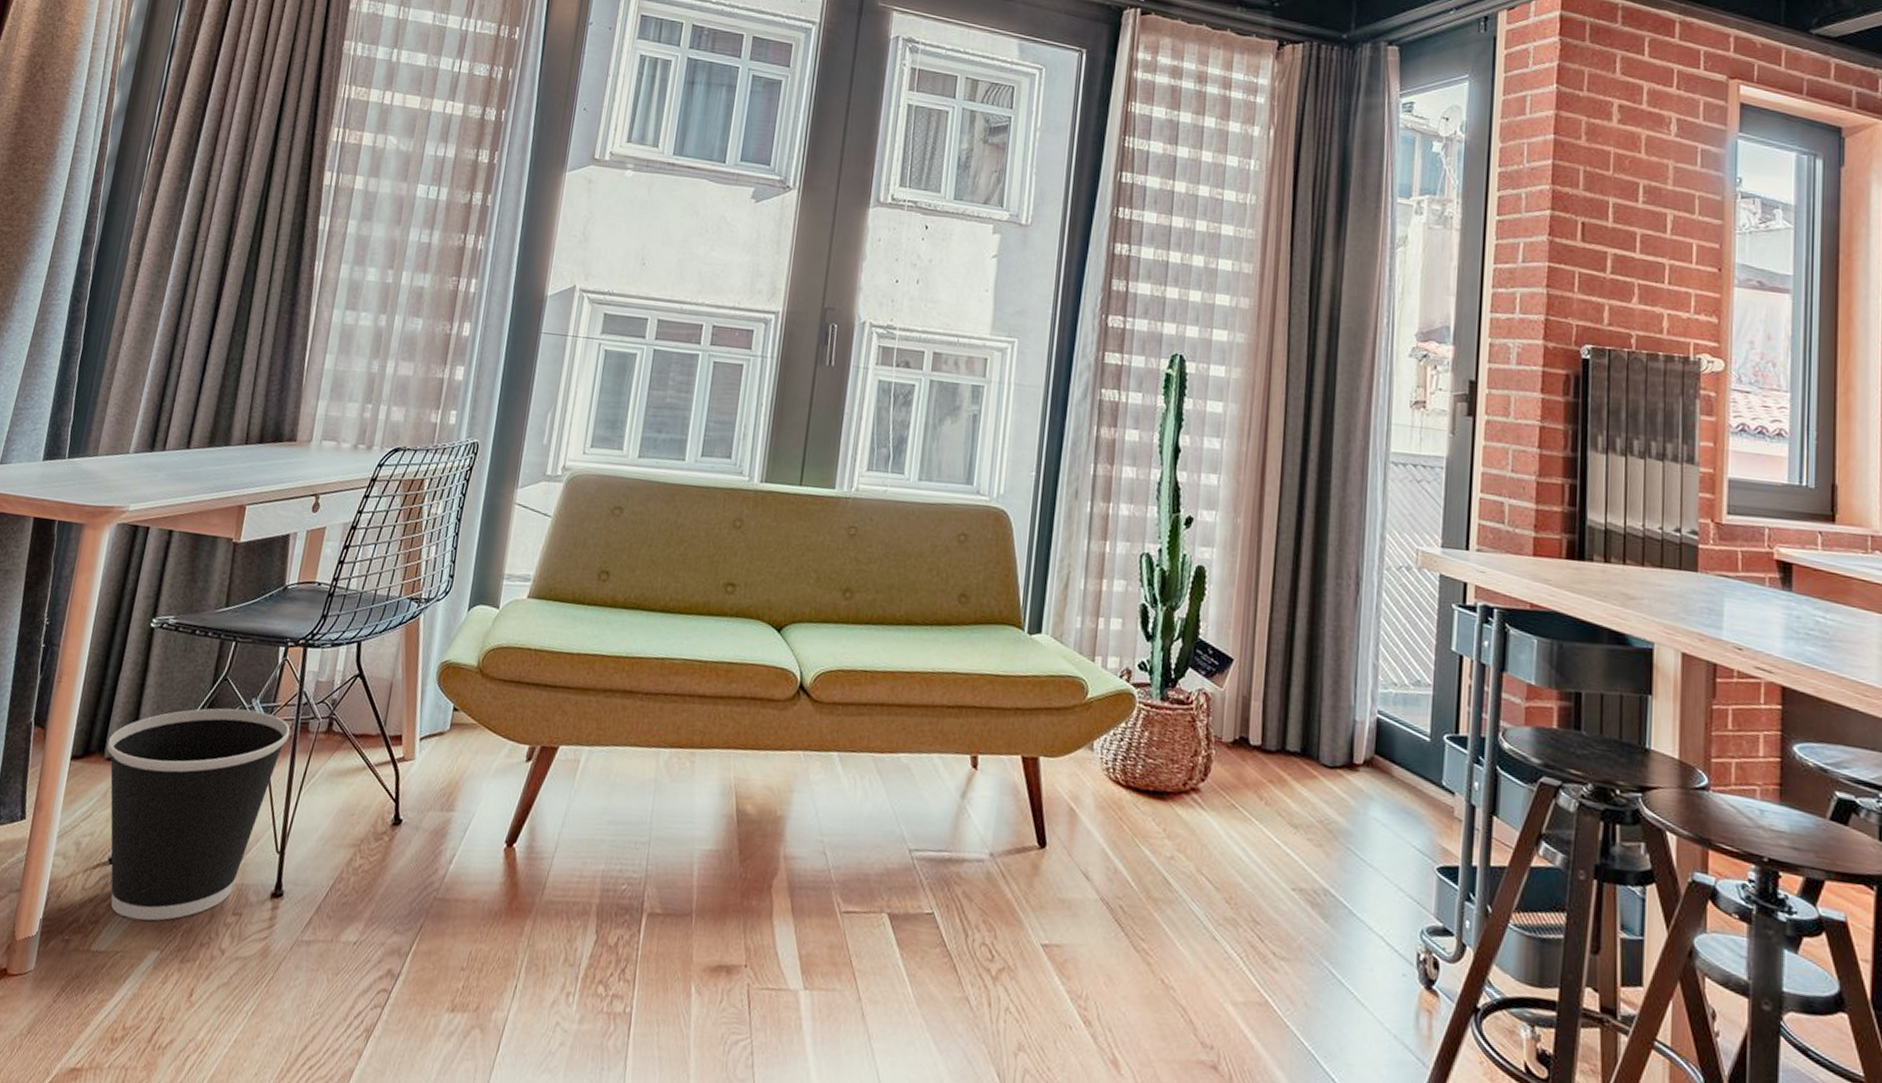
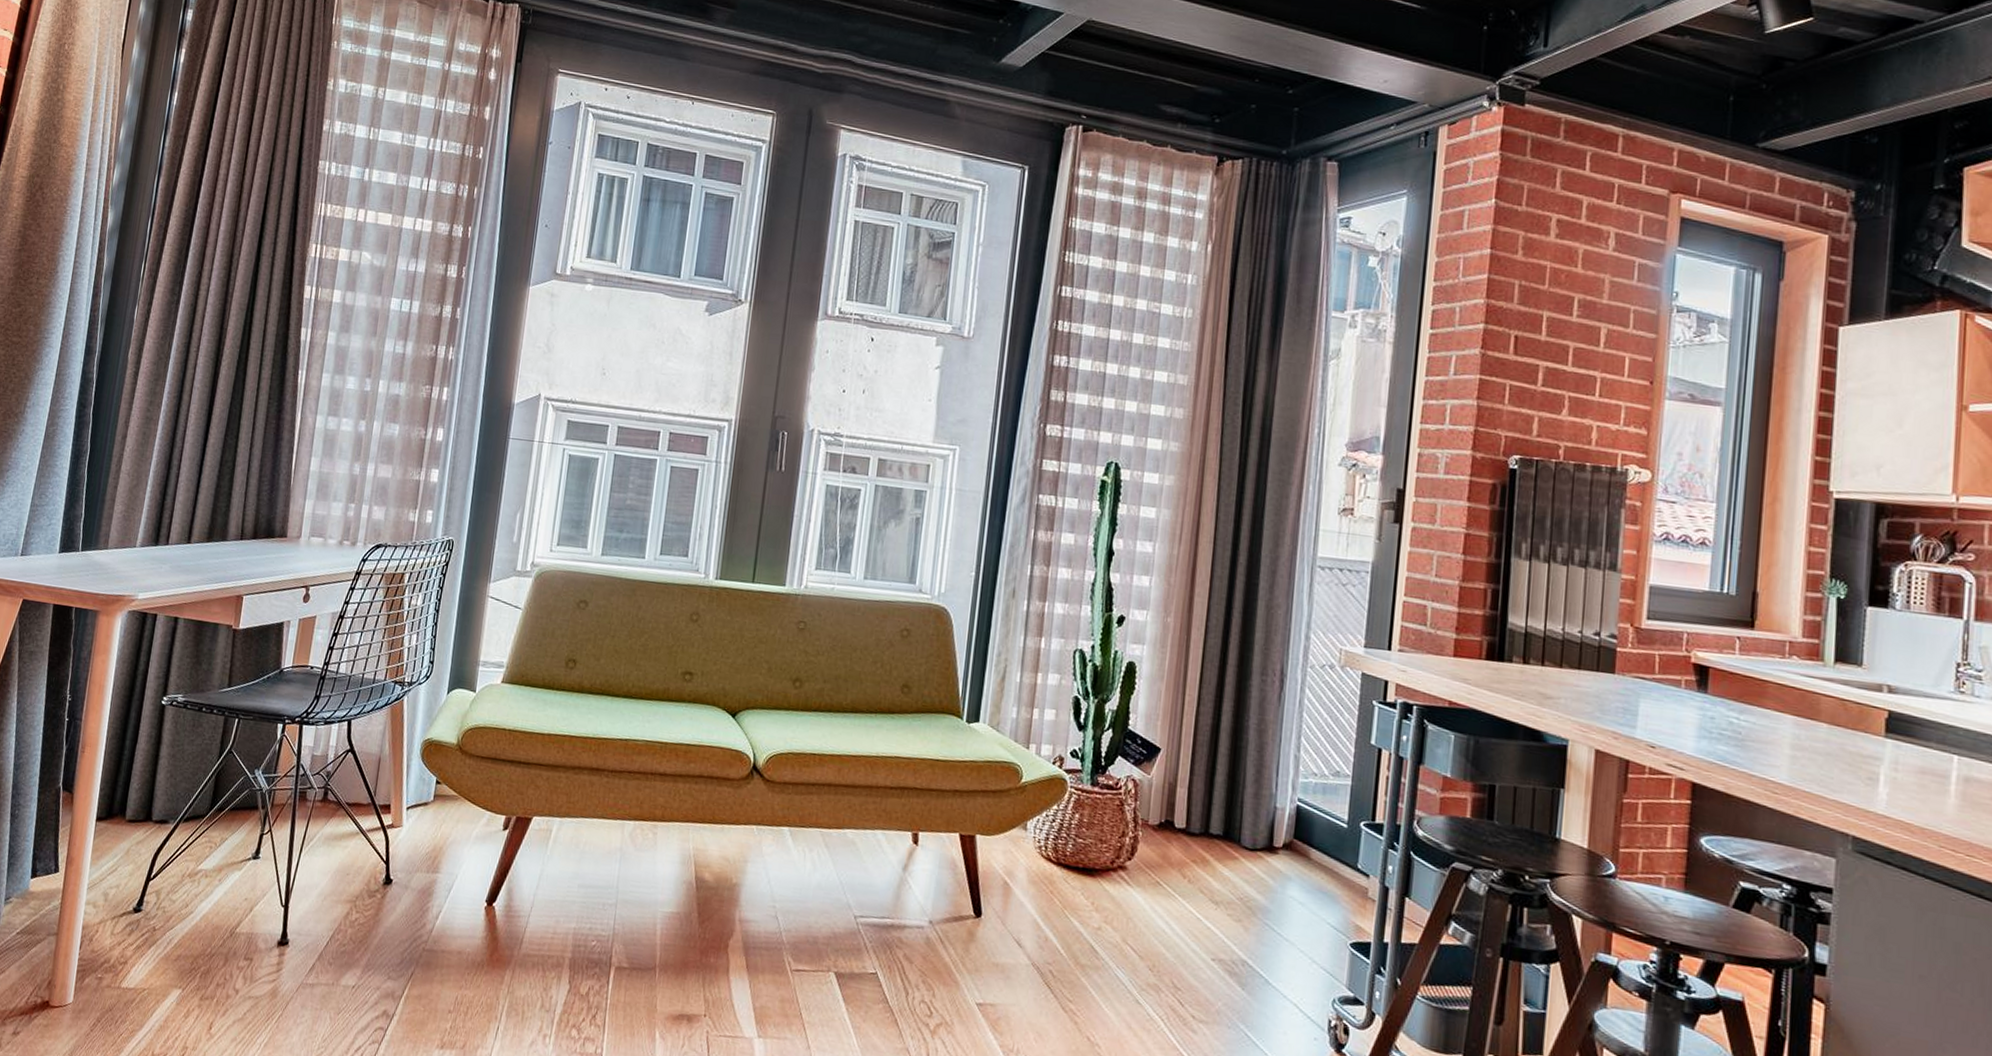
wastebasket: present [107,708,291,921] -> none [127,777,290,963]

